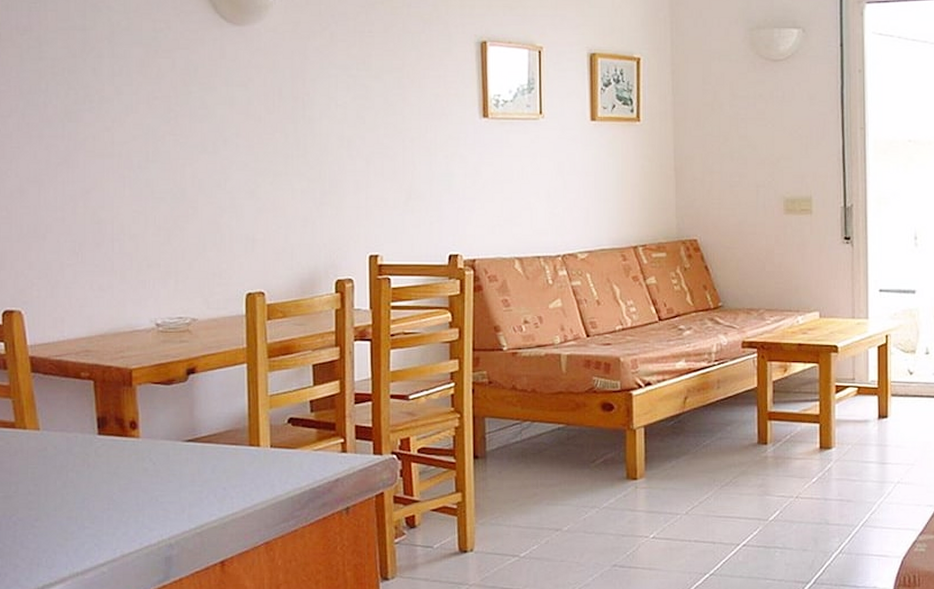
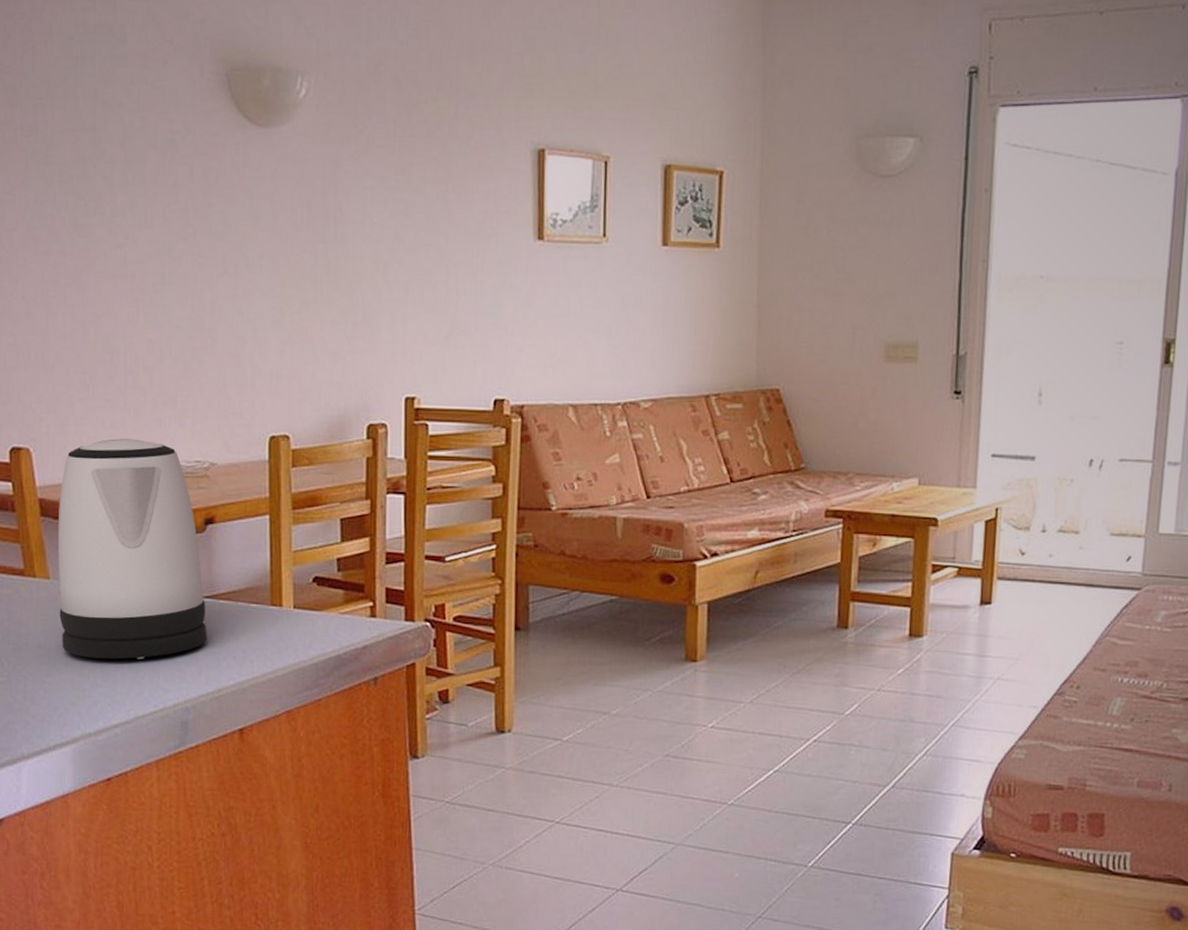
kettle: none [47,299,190,502] -> present [58,438,207,659]

